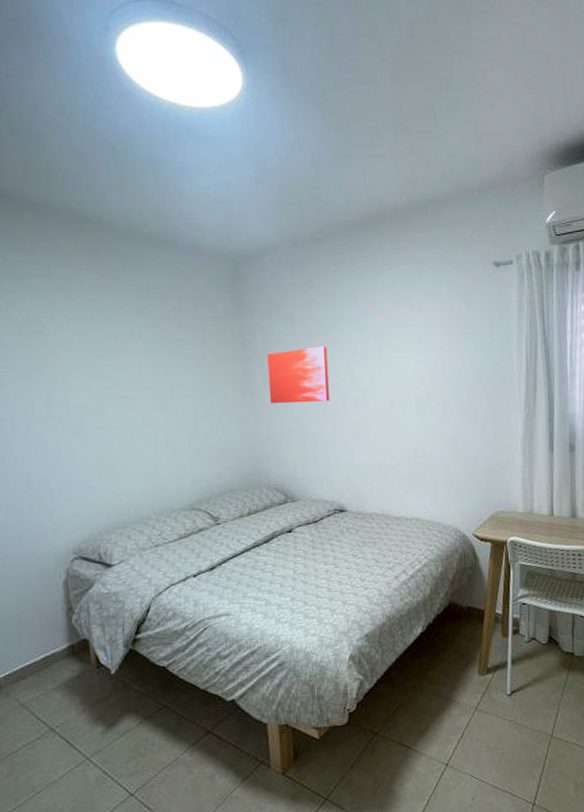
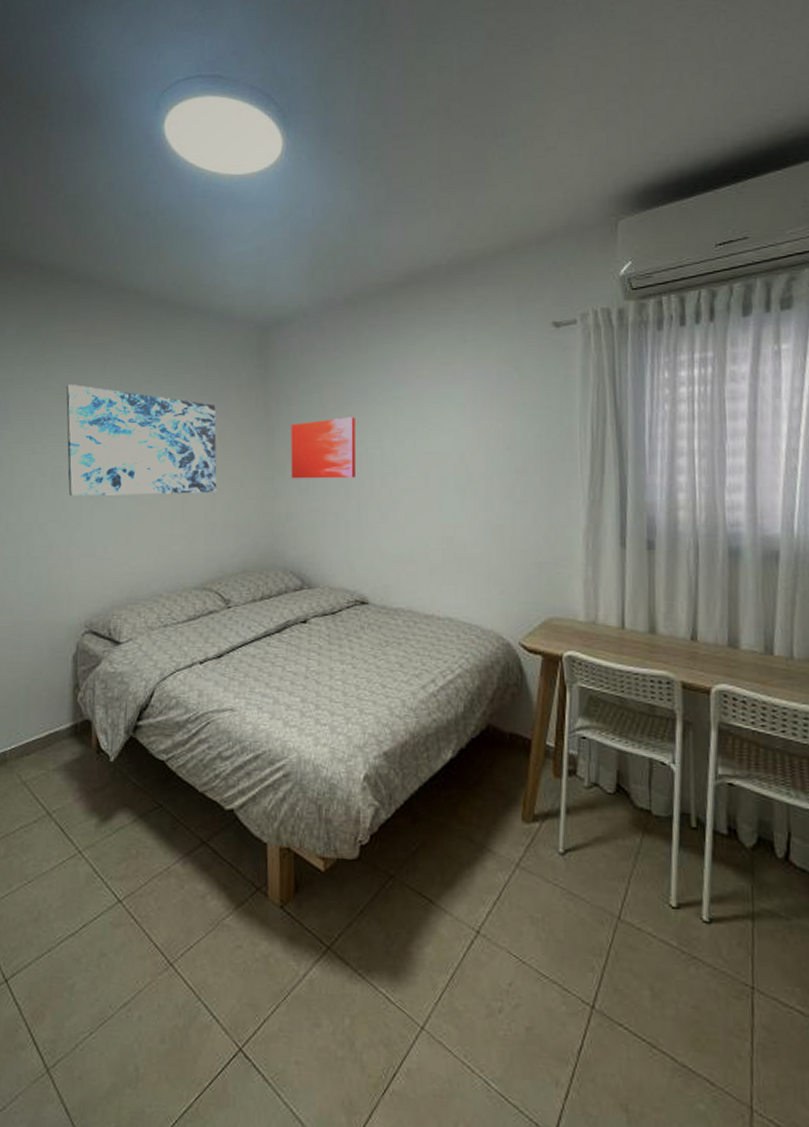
wall art: none [30,316,199,428] -> present [65,385,217,495]

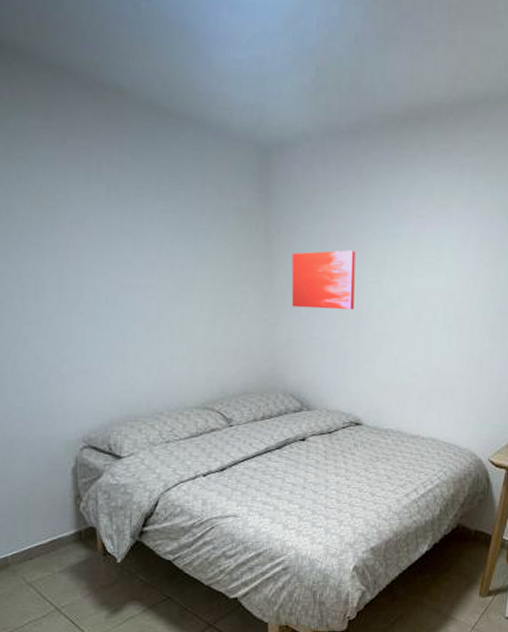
wall art: present [65,385,217,495] -> none [43,190,217,317]

